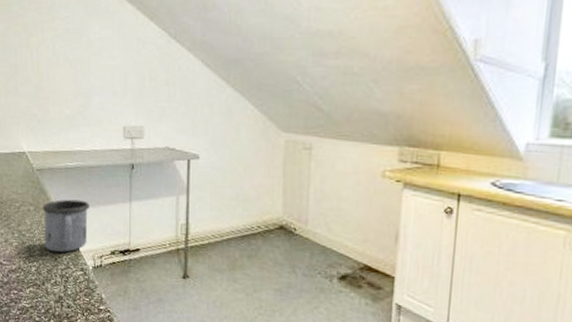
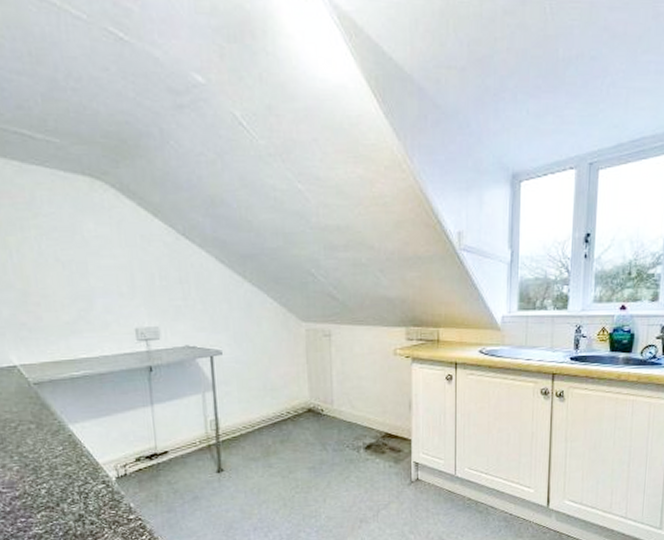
mug: present [42,199,89,253] -> none [46,410,106,469]

